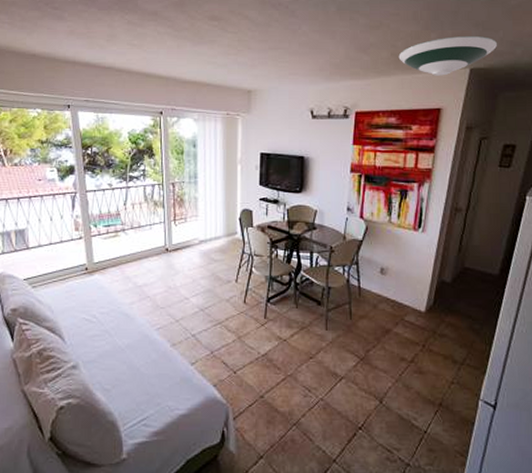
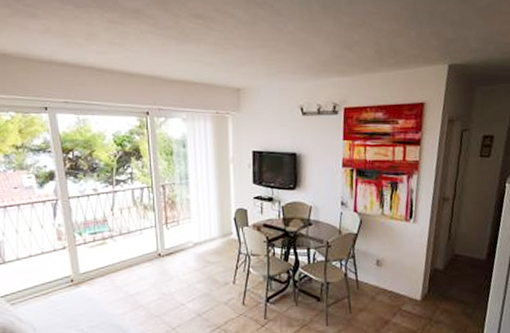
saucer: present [398,35,498,76] -> none [382,33,472,72]

